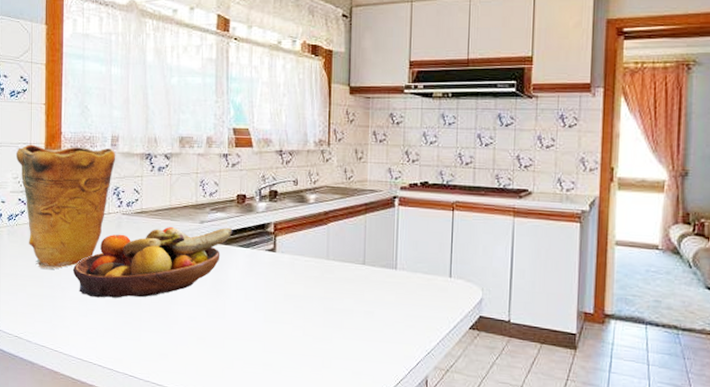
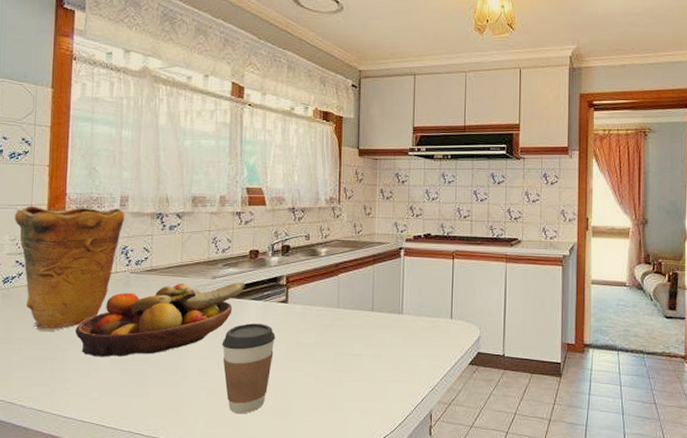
coffee cup: none [210,271,263,365] -> present [222,323,275,414]

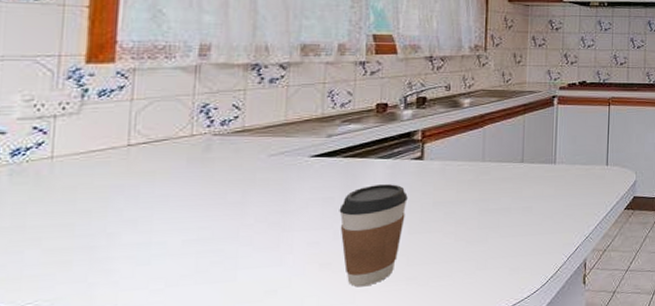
vase: present [14,205,125,331] -> none [30,56,206,214]
fruit bowl: present [75,282,245,357] -> none [127,140,371,240]

